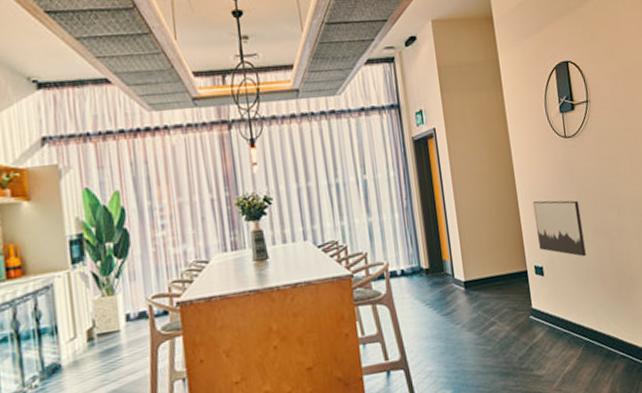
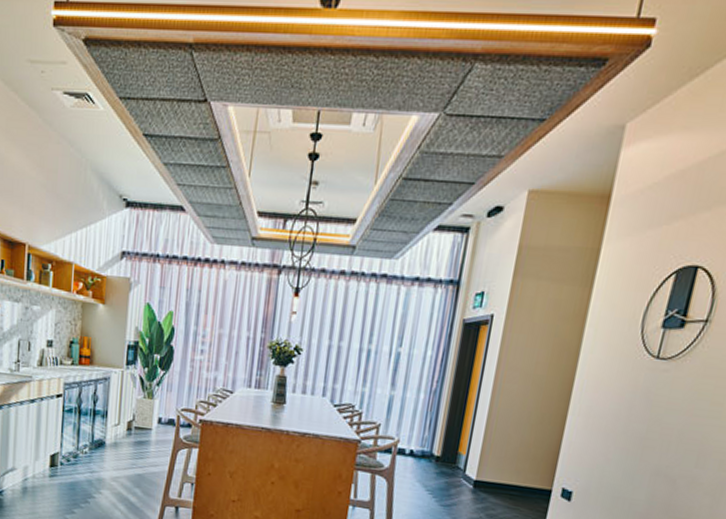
wall art: present [532,200,586,257] -> none [576,421,647,497]

